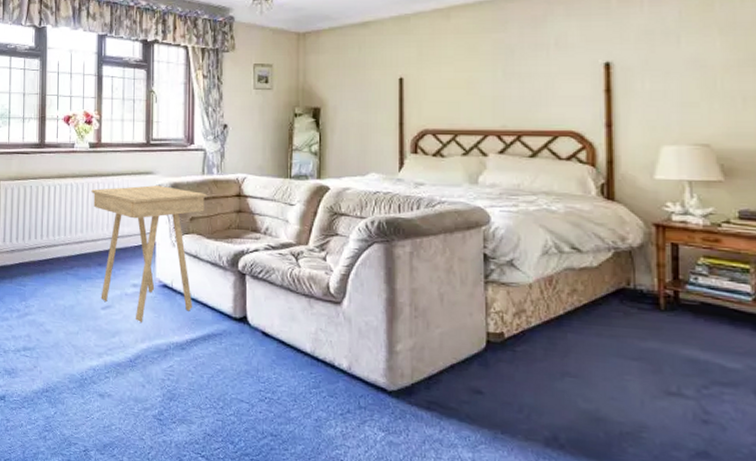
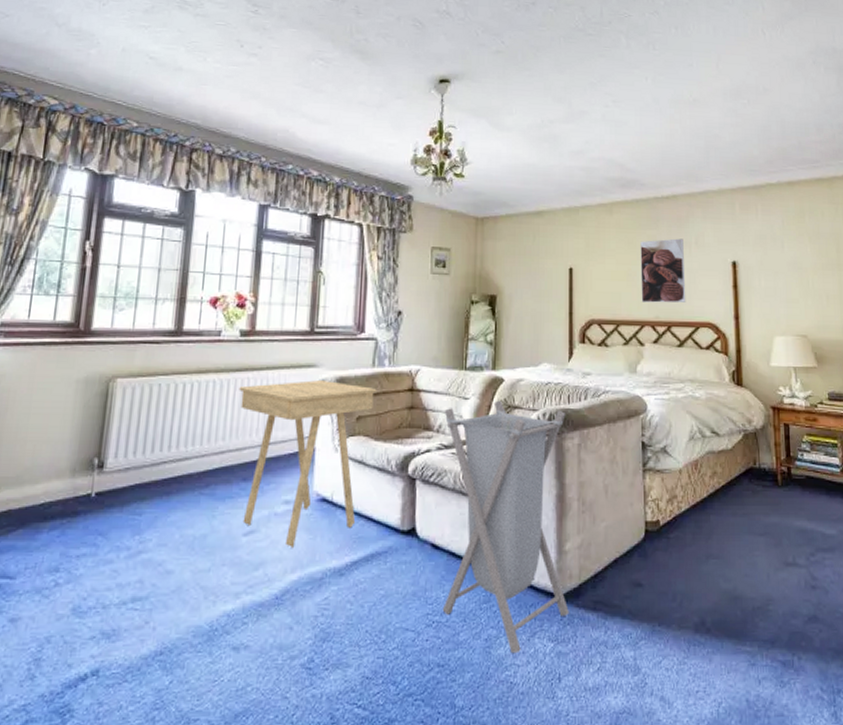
laundry hamper: none [270,207,401,437] -> present [442,400,569,654]
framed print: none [484,40,541,111] -> present [640,238,686,303]

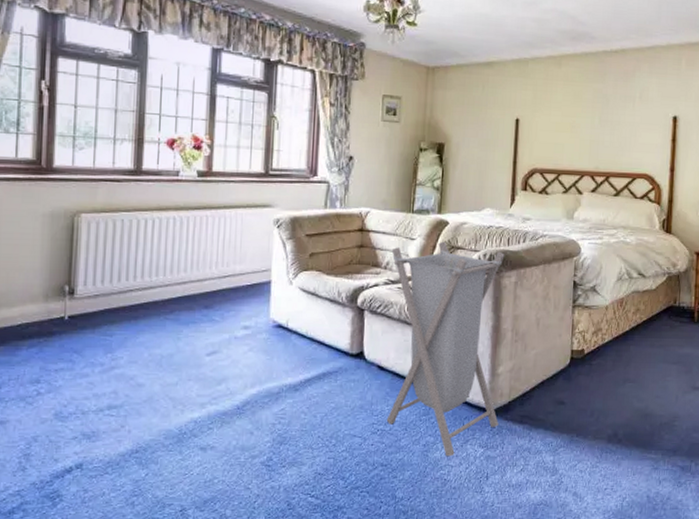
side table: present [239,380,377,547] -> none [198,219,329,366]
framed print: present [640,238,686,303] -> none [583,92,628,155]

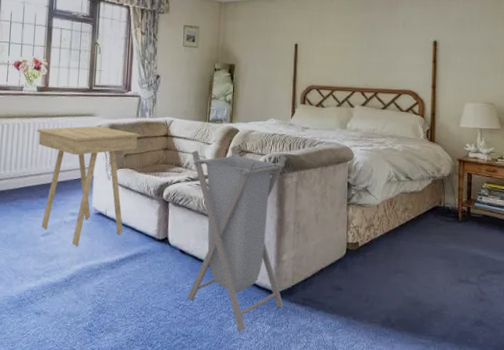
side table: none [198,219,329,366] -> present [37,126,140,246]

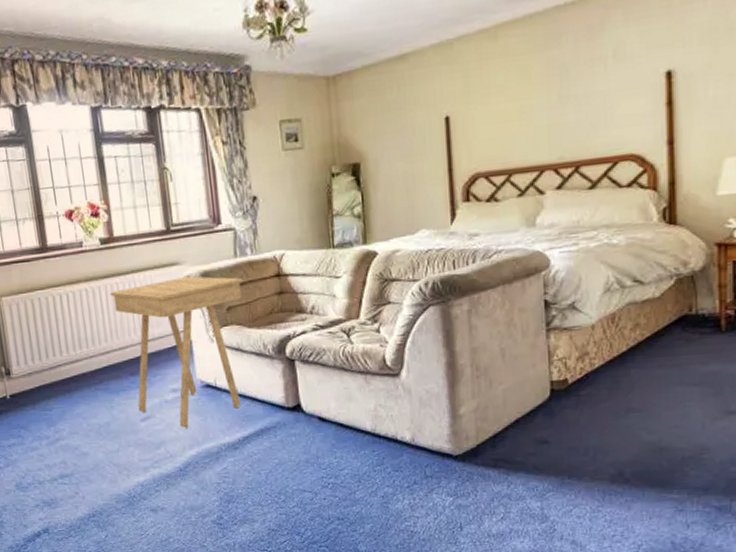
laundry hamper: present [187,146,287,332] -> none [315,274,468,508]

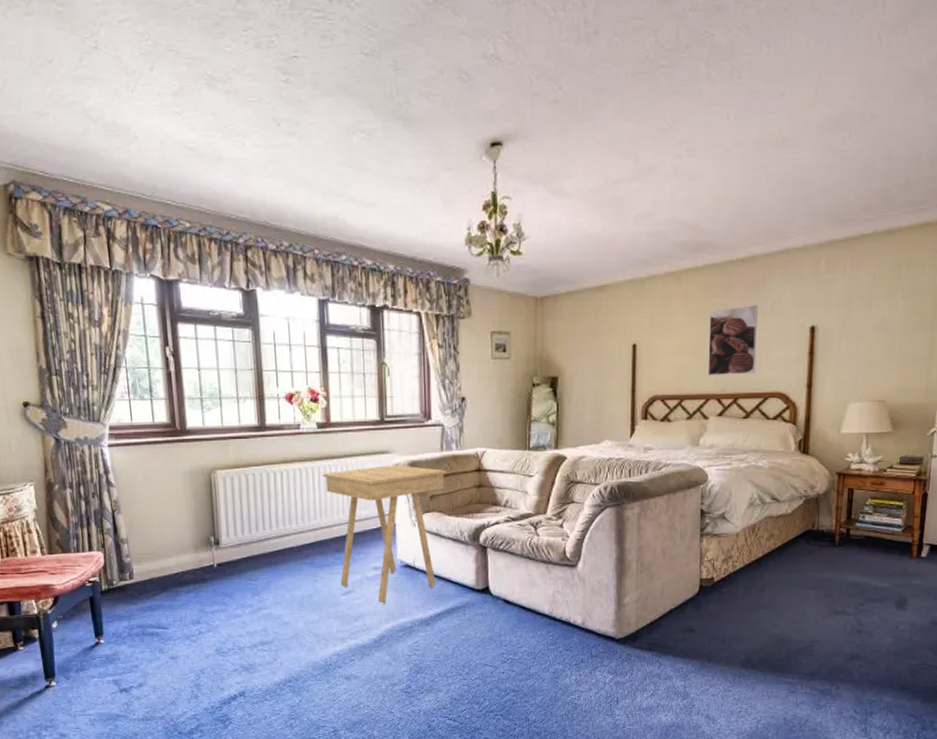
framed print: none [536,54,600,143] -> present [707,305,758,376]

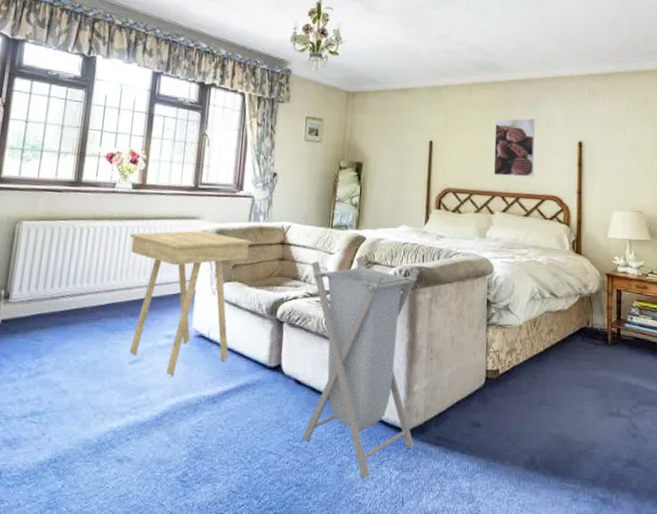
laundry hamper: none [510,476,627,683] -> present [302,256,420,479]

